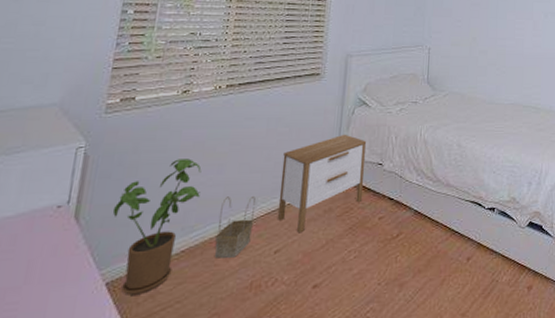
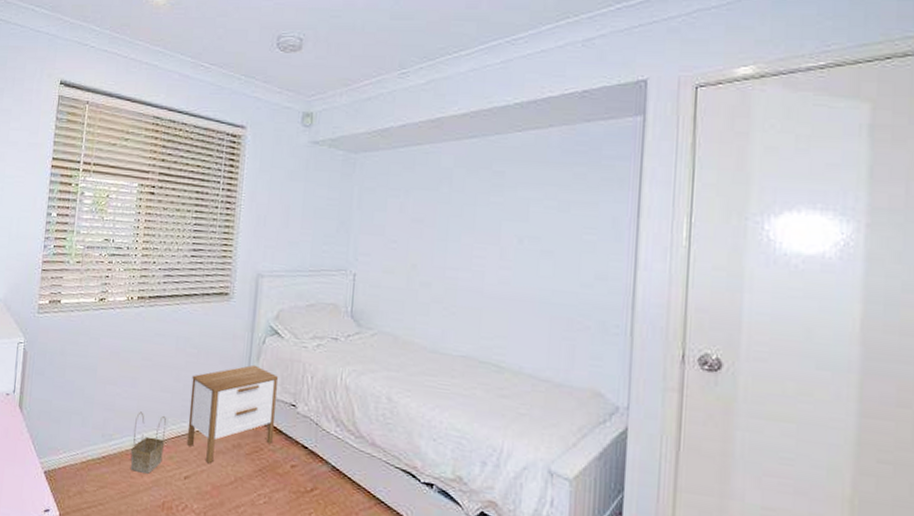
house plant: present [112,158,202,295] -> none [46,366,118,489]

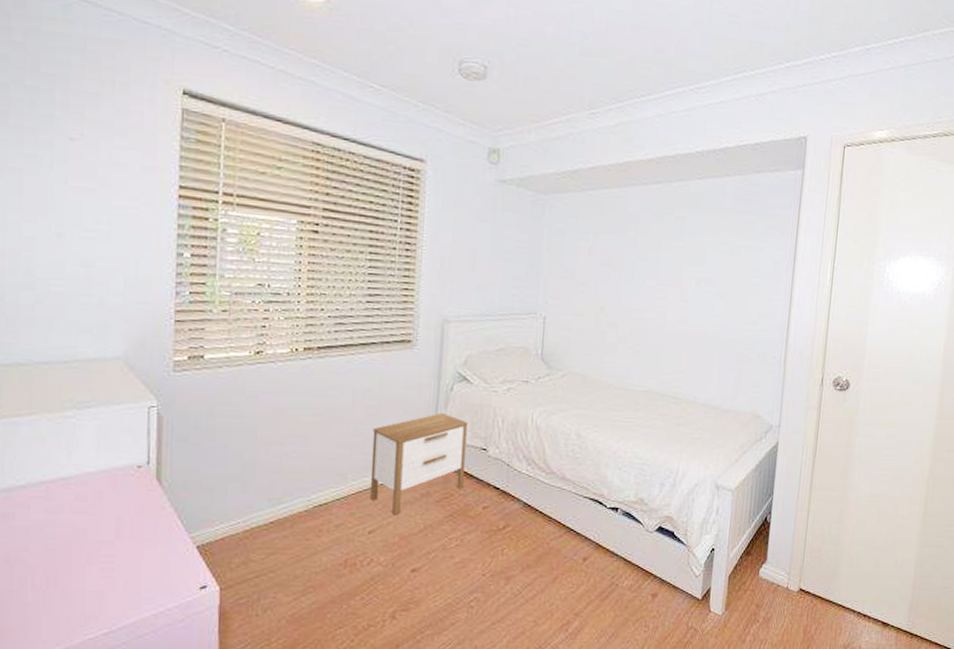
basket: present [130,411,167,474] -> none [305,471,346,533]

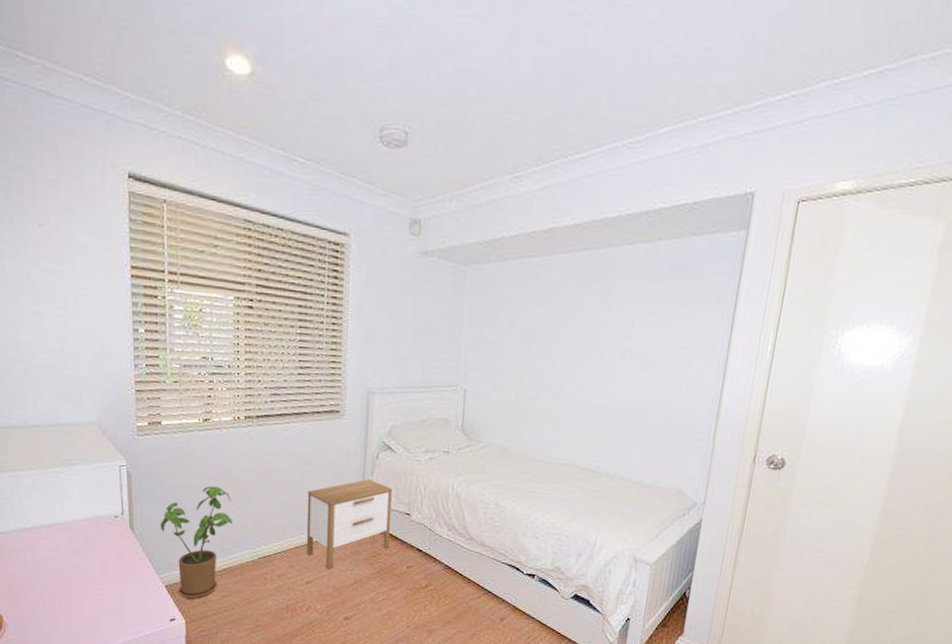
house plant: none [194,426,284,560] -> present [159,486,233,599]

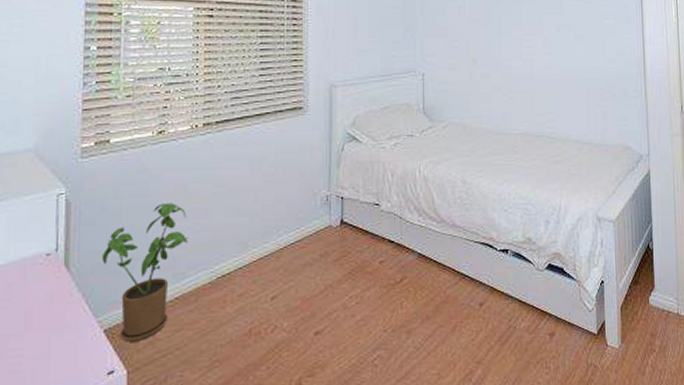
nightstand: present [306,478,393,570] -> none [270,172,360,279]

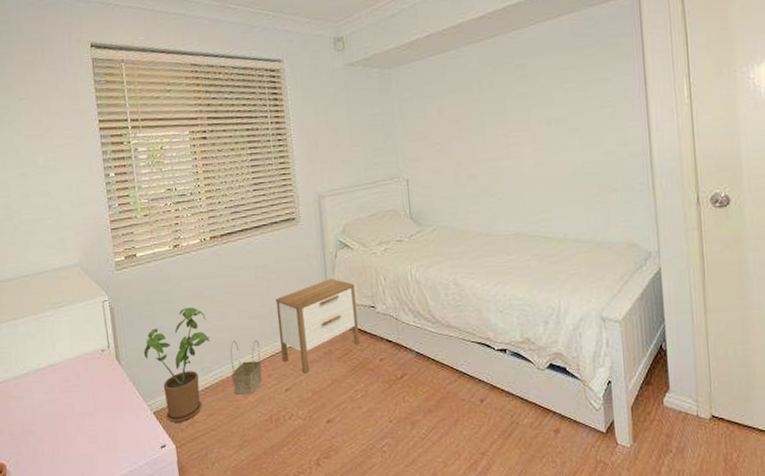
basket: none [209,240,247,305] -> present [230,339,262,395]
nightstand: none [270,172,360,279] -> present [275,278,360,374]

